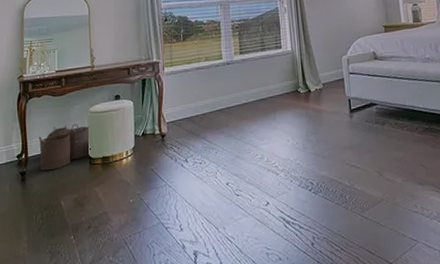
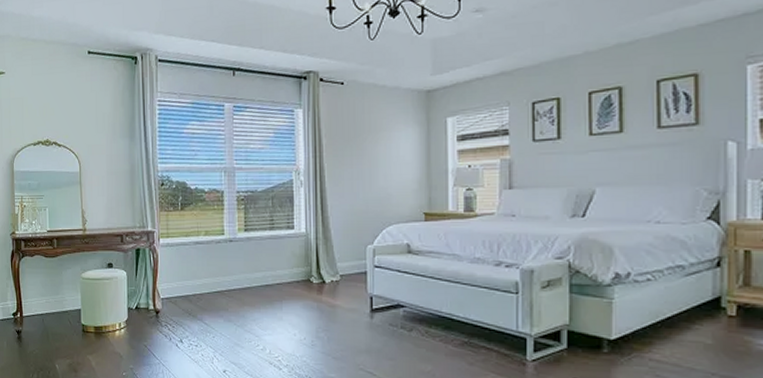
woven basket: present [38,123,91,171] -> none [32,288,84,332]

